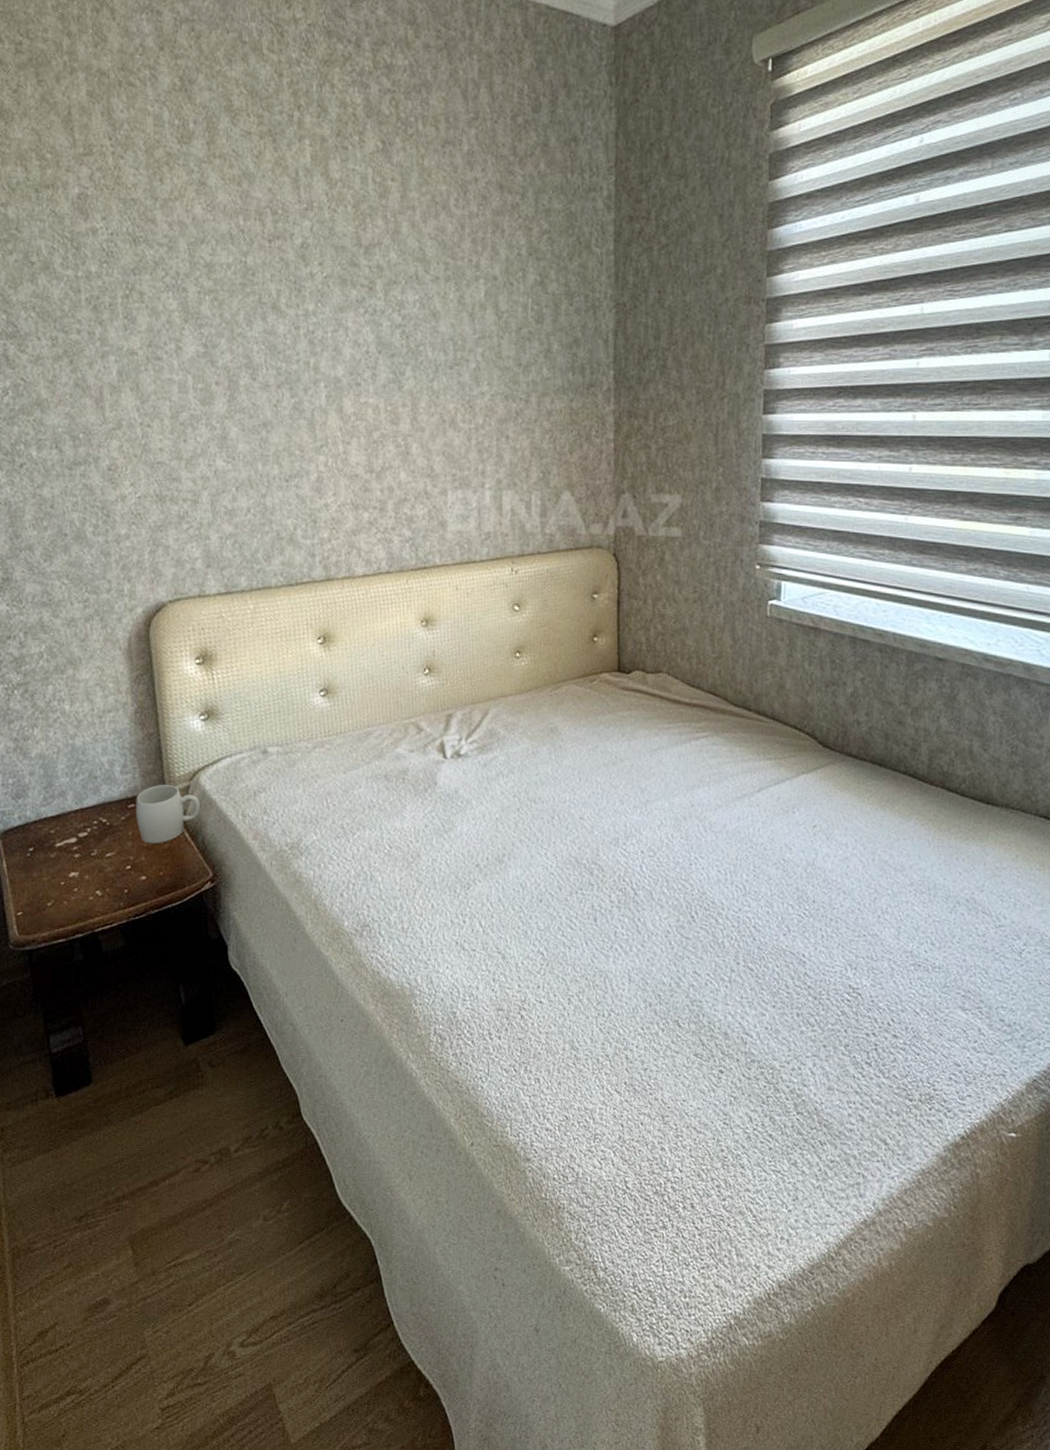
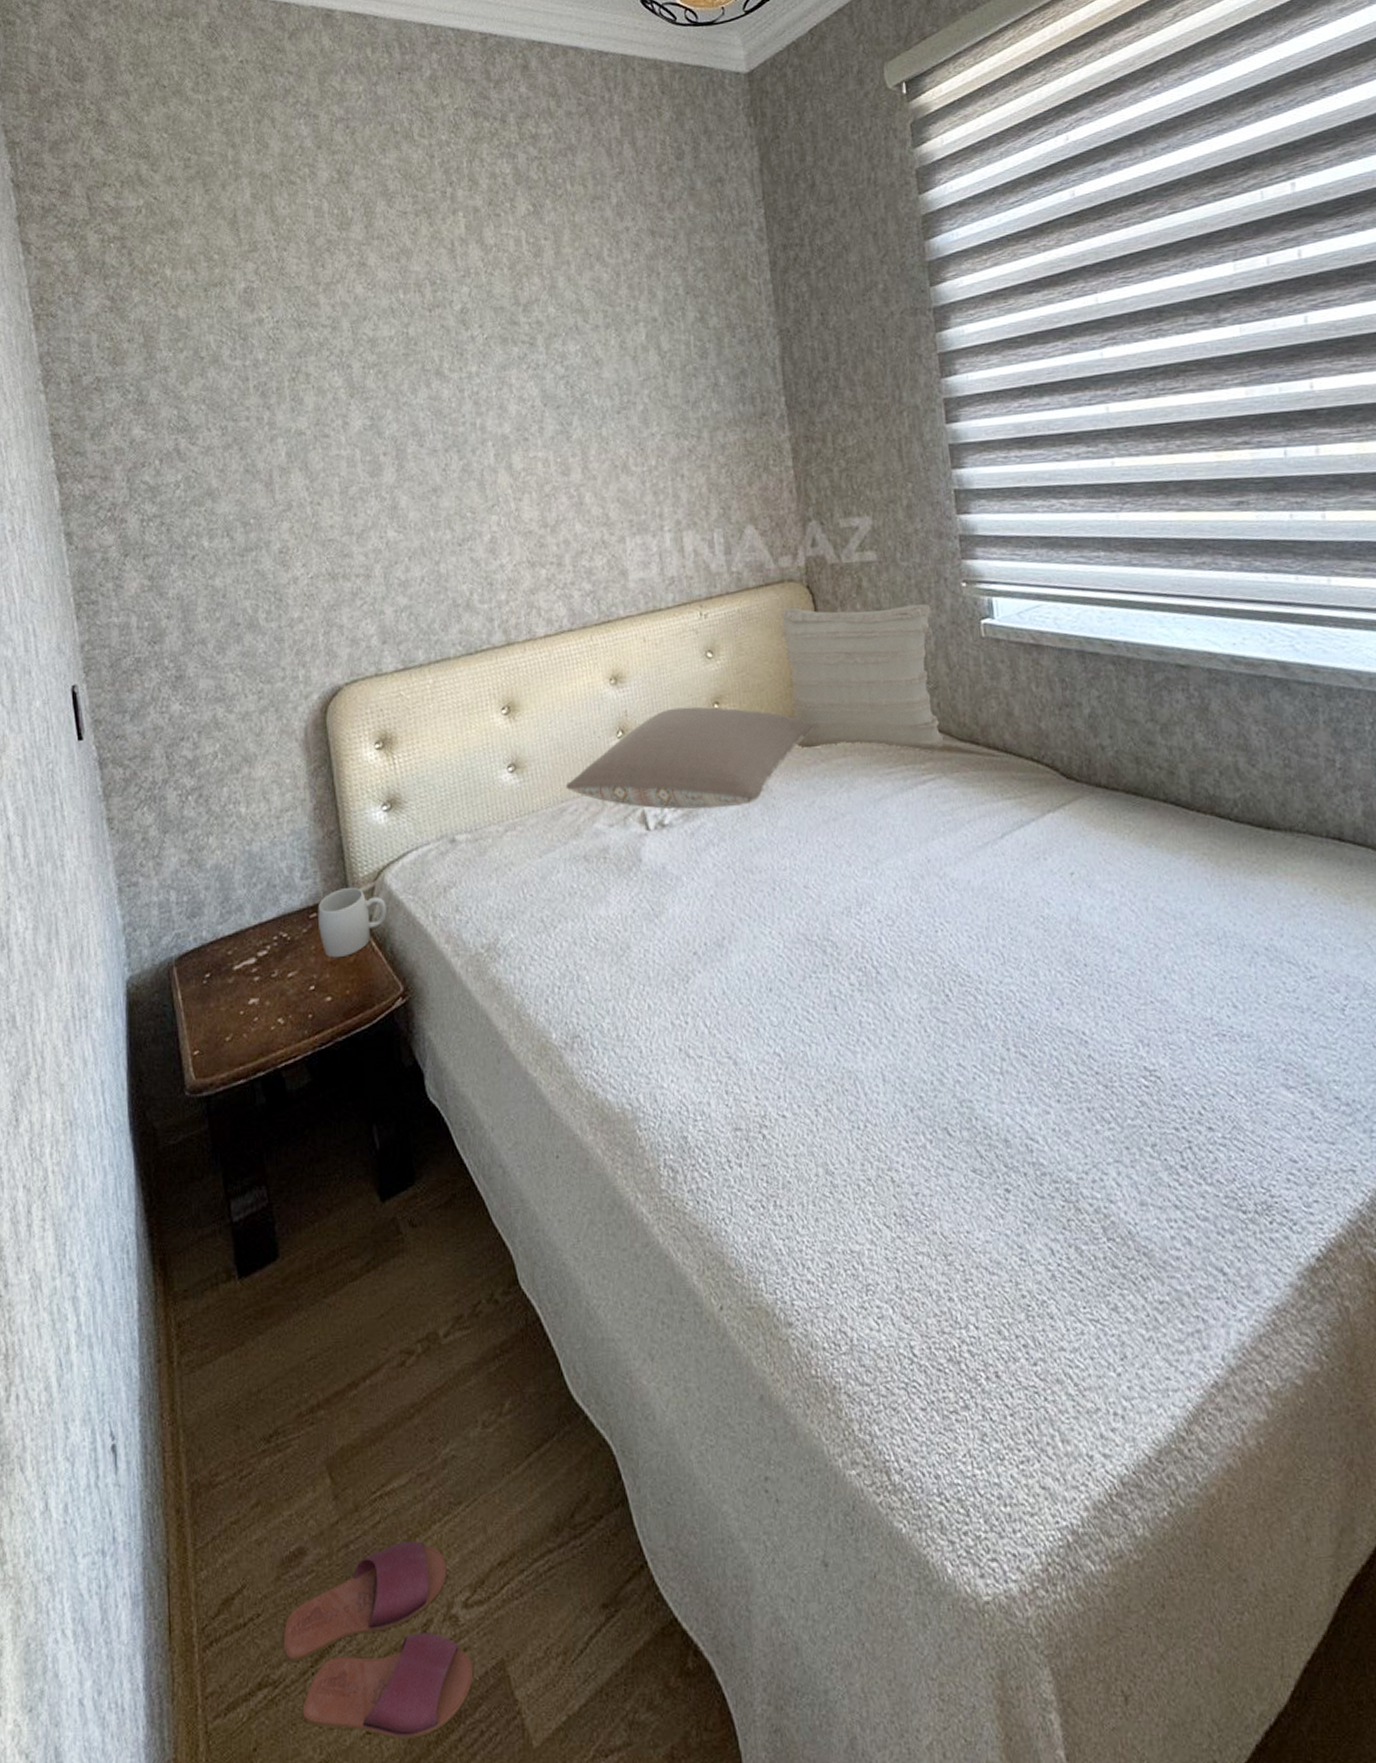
slippers: none [89,1298,246,1434] -> present [283,1541,474,1739]
pillow: none [372,653,606,745] -> present [565,706,815,810]
pillow: none [585,572,725,712] -> present [781,604,944,751]

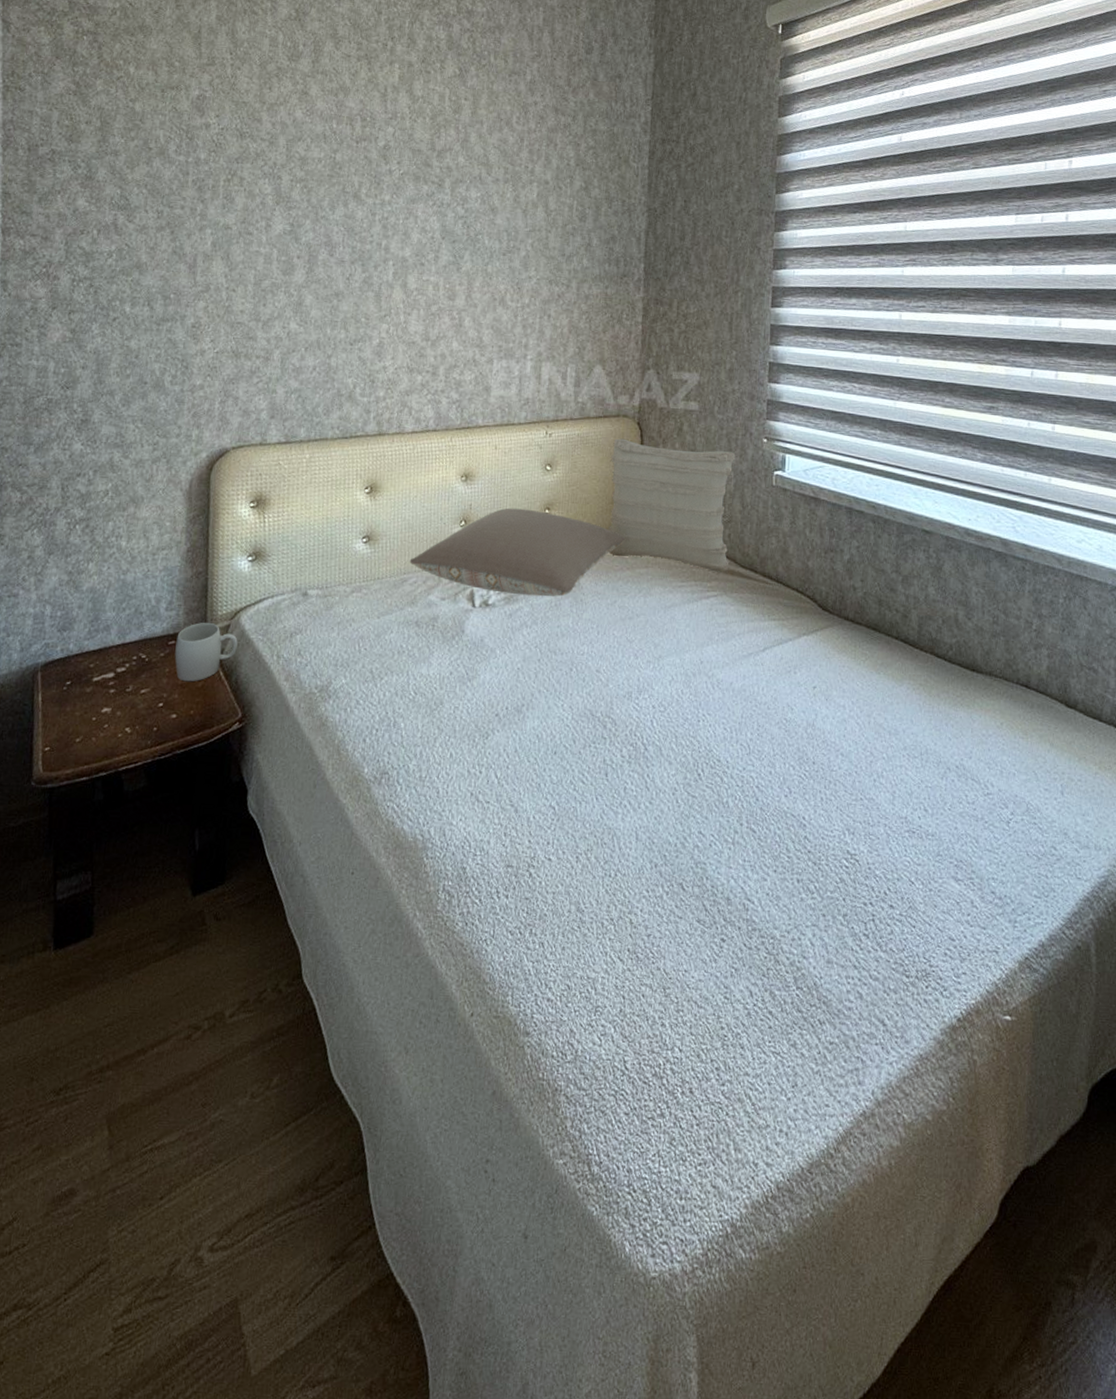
slippers: present [283,1541,474,1739] -> none [42,1190,210,1362]

